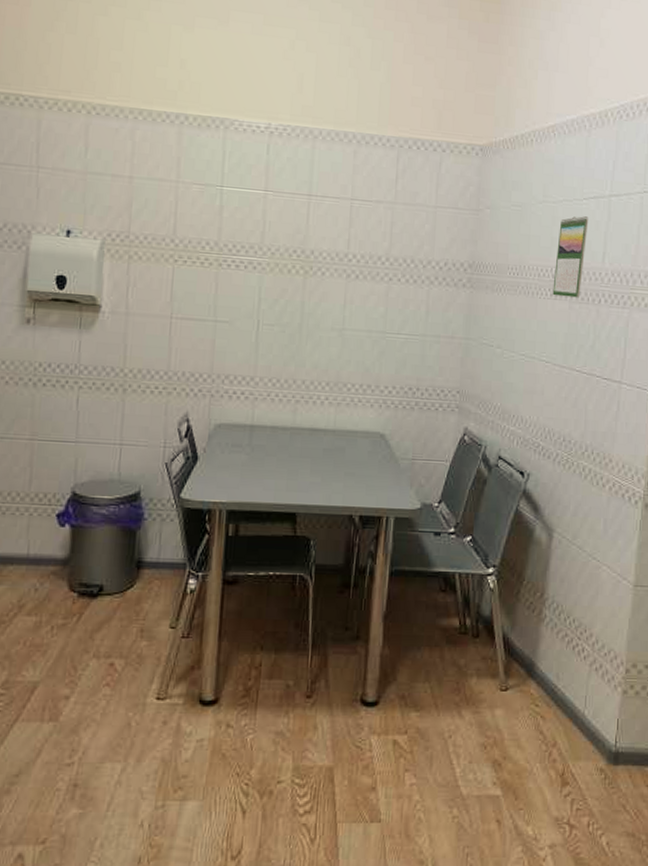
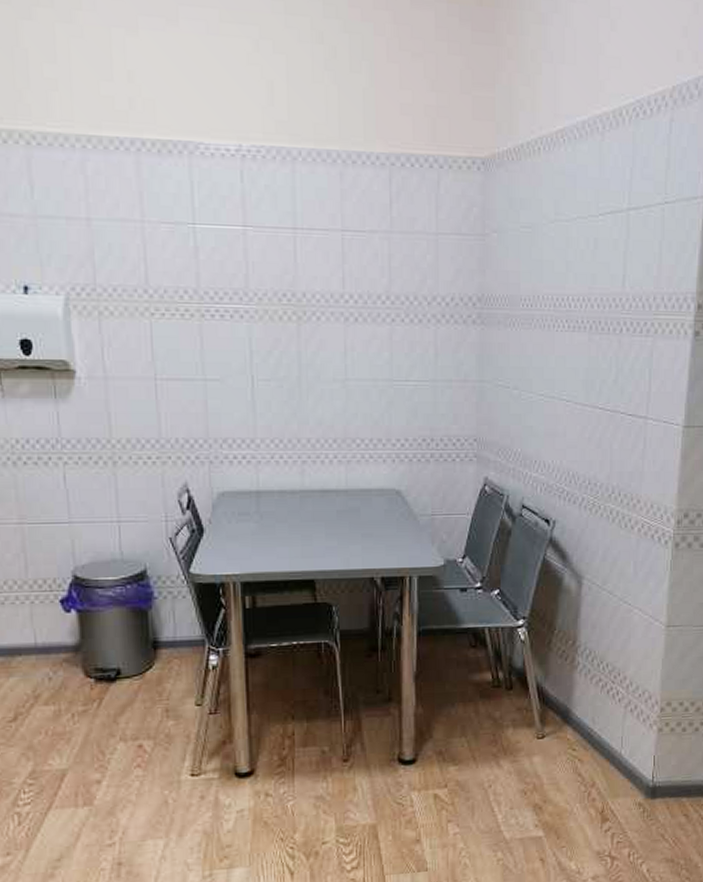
calendar: present [552,216,589,298] -> none [570,235,606,328]

